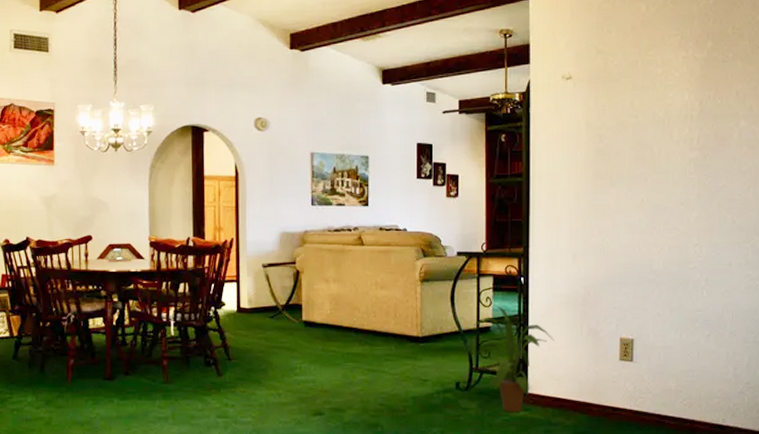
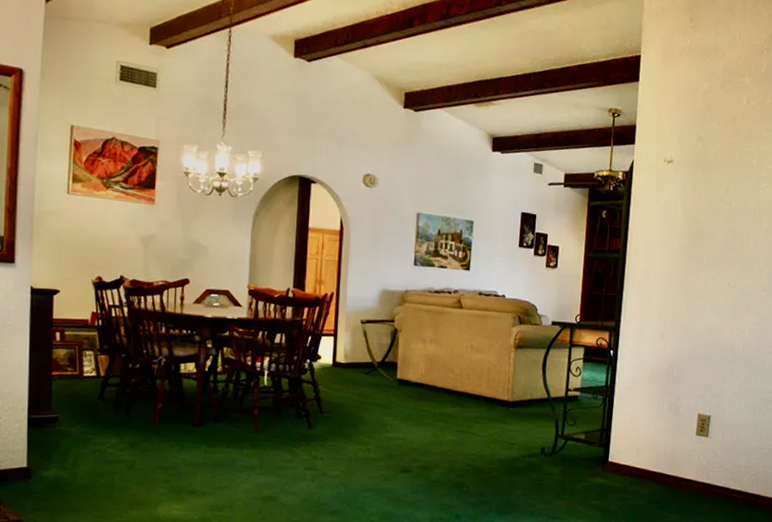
house plant: present [474,304,555,412] -> none [560,374,638,479]

